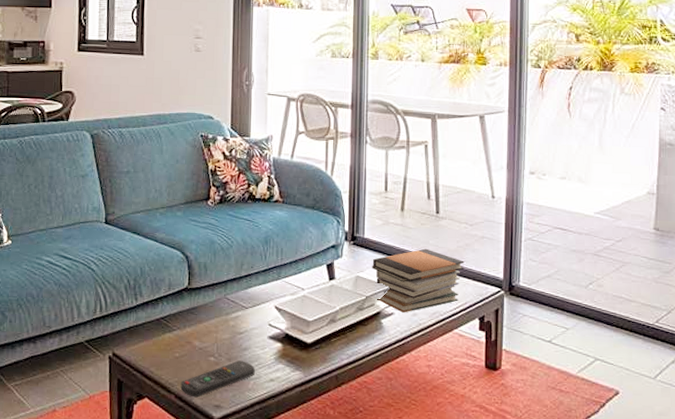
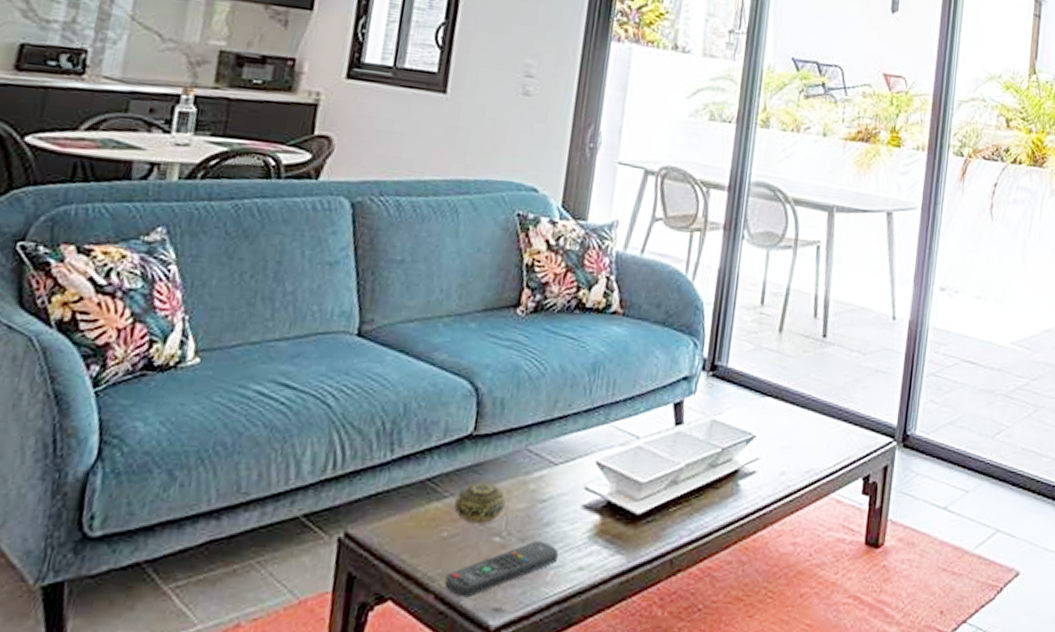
decorative ball: none [181,320,215,348] -> present [454,483,506,524]
book stack: present [372,248,464,313] -> none [733,383,852,471]

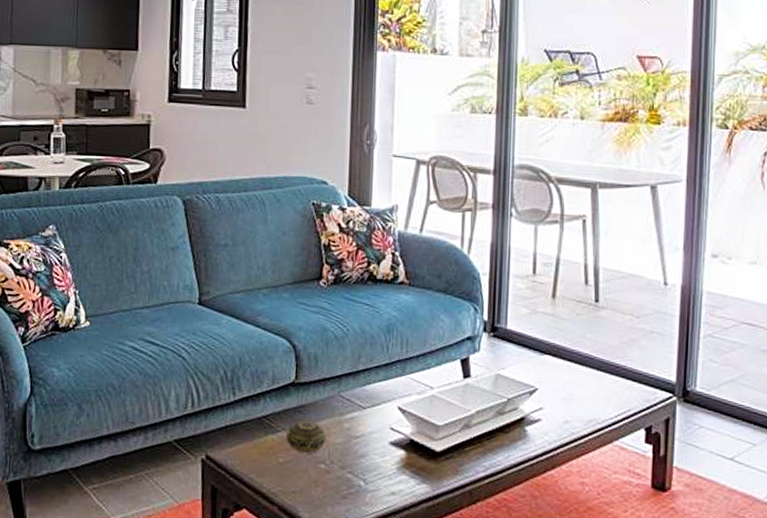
remote control: present [444,541,559,598] -> none [285,469,373,511]

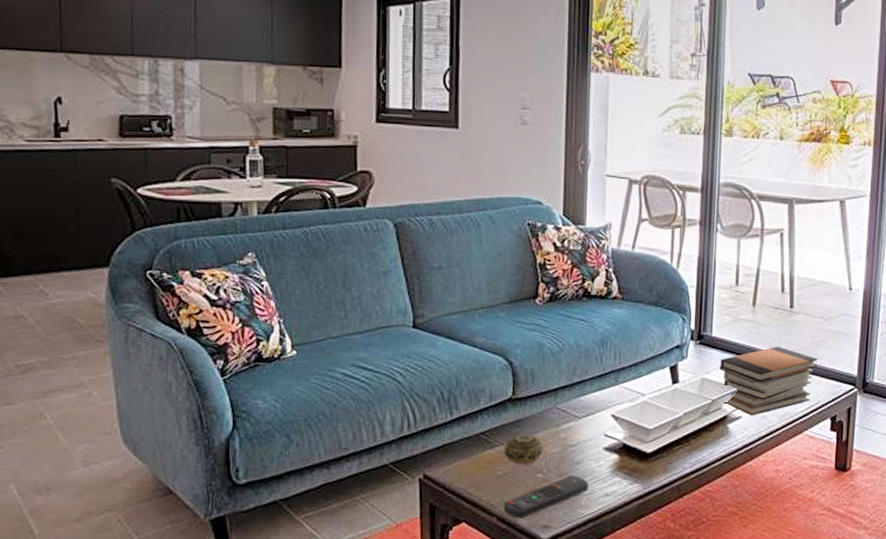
remote control: none [285,469,373,511] -> present [503,476,588,519]
book stack: none [515,343,629,420] -> present [719,346,818,416]

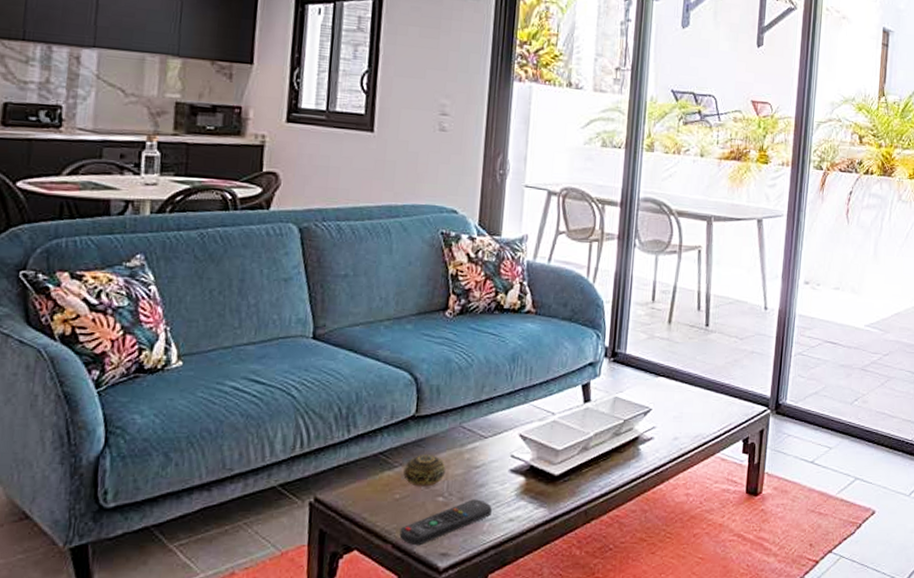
book stack: present [719,346,818,416] -> none [632,365,732,437]

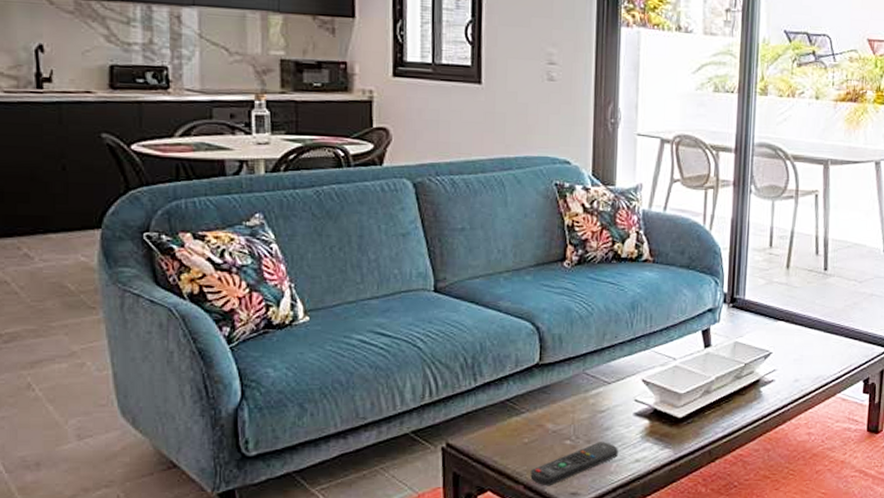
decorative ball: present [403,455,446,487] -> none [531,401,572,431]

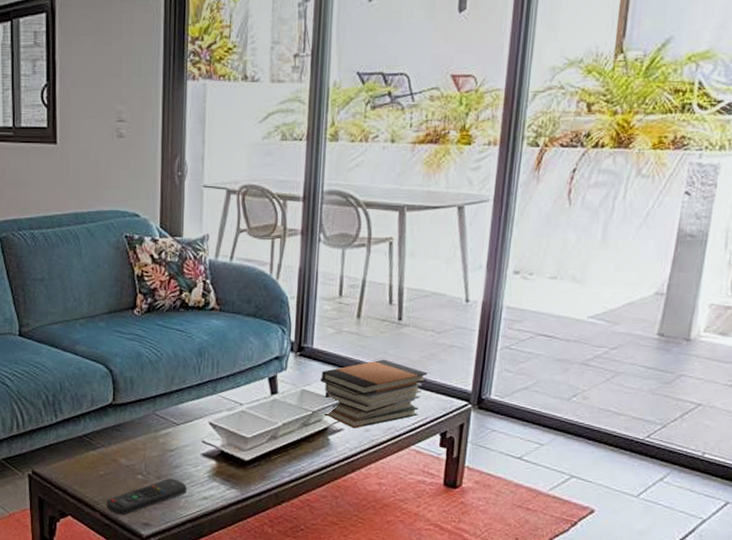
book stack: none [752,309,851,379] -> present [320,359,428,429]

